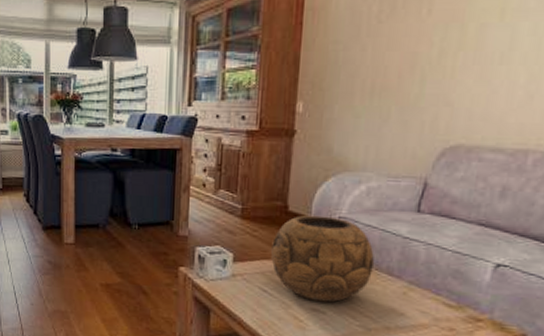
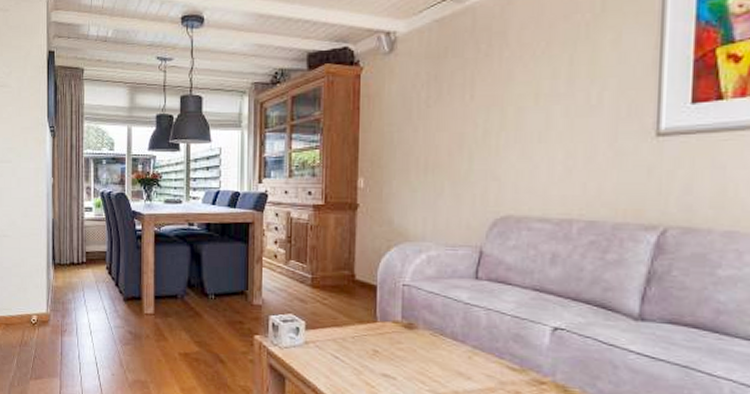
decorative bowl: present [271,215,375,303] -> none [341,283,440,368]

